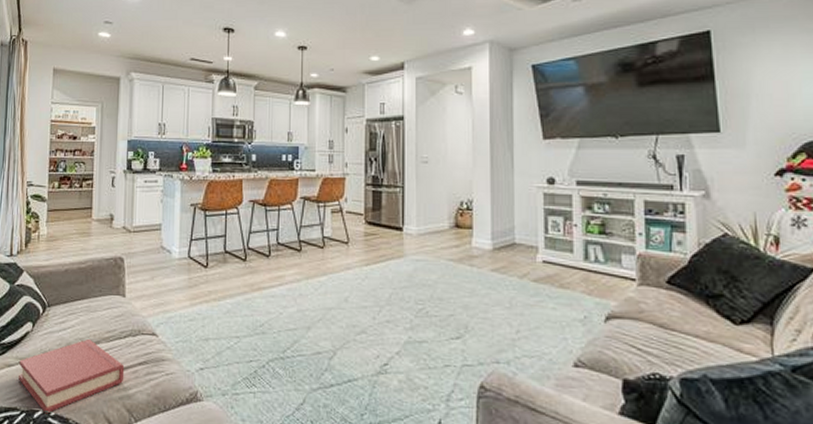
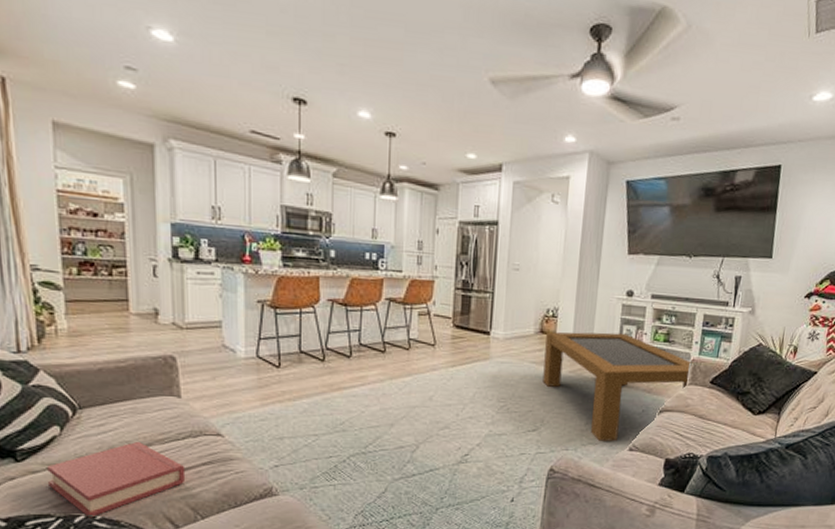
coffee table: none [462,225,641,355] -> present [543,332,694,441]

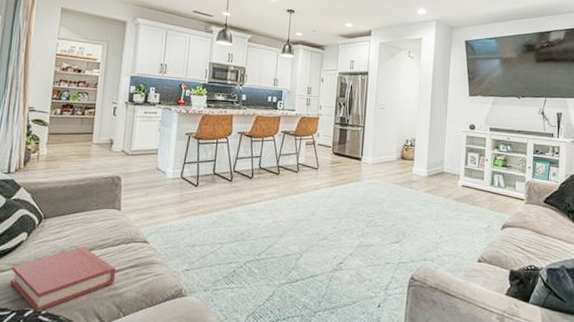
coffee table: present [543,332,694,441] -> none [404,158,528,253]

